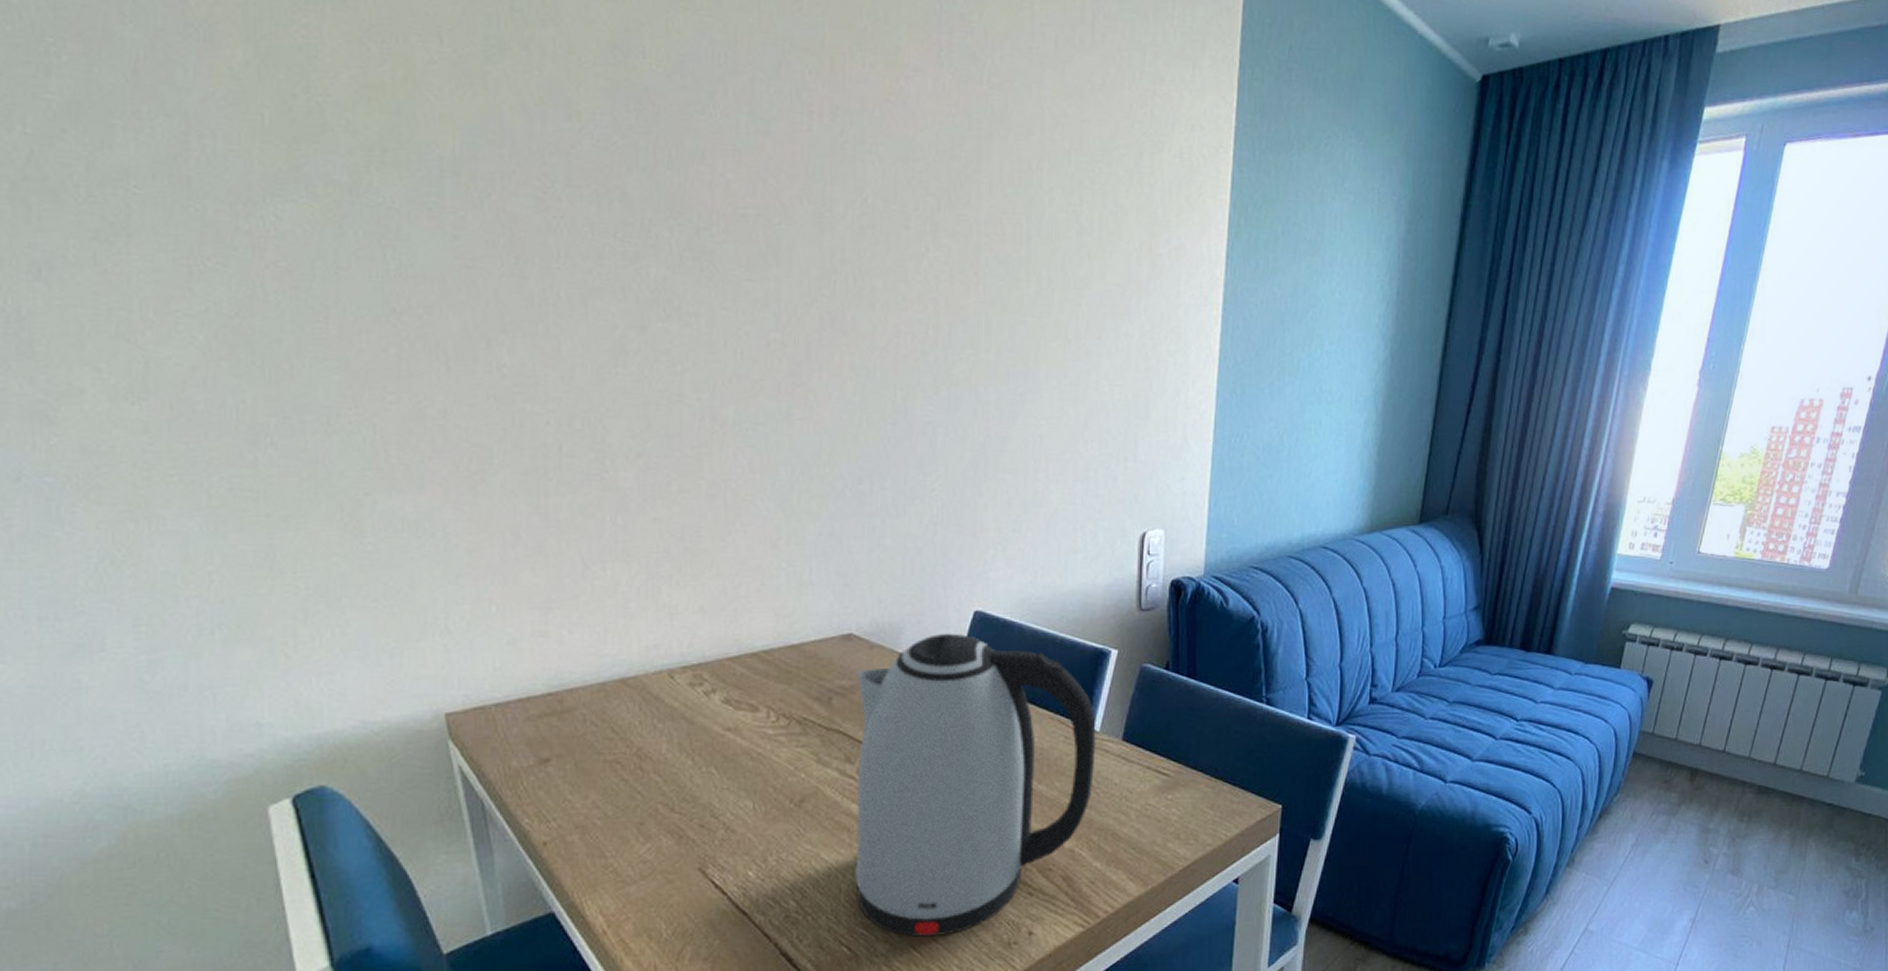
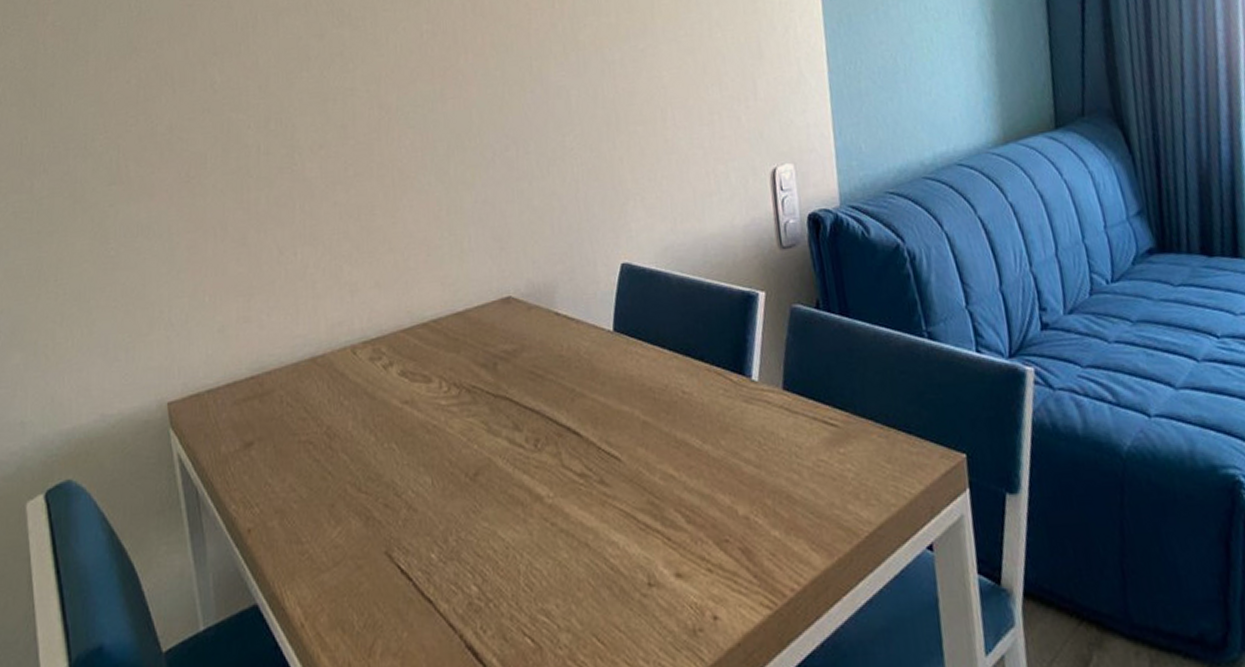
kettle: present [855,633,1096,938] -> none [517,288,760,625]

